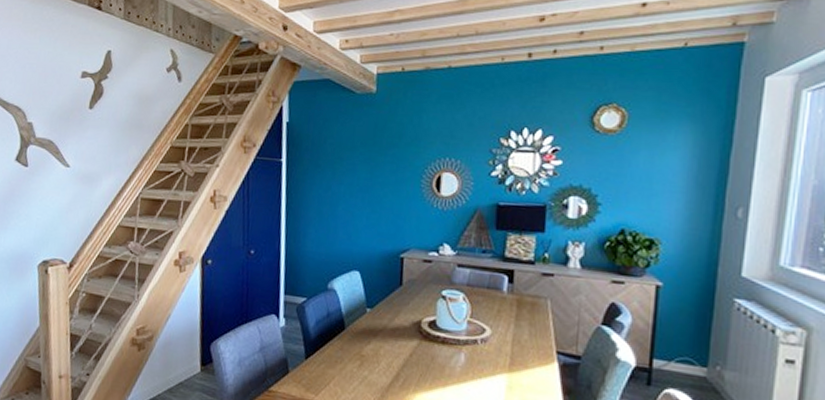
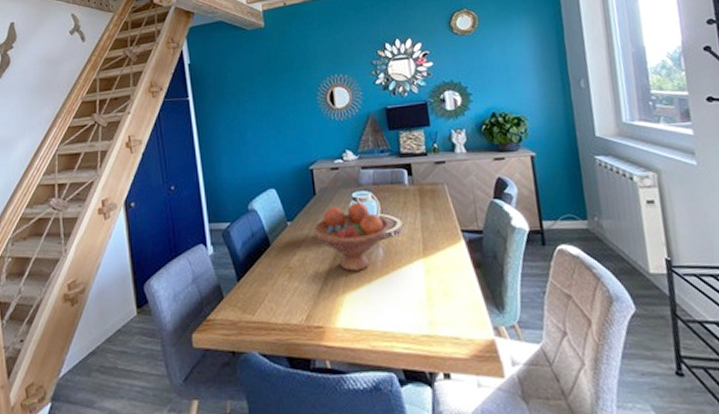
fruit bowl: none [392,300,478,373] -> present [312,202,390,271]

